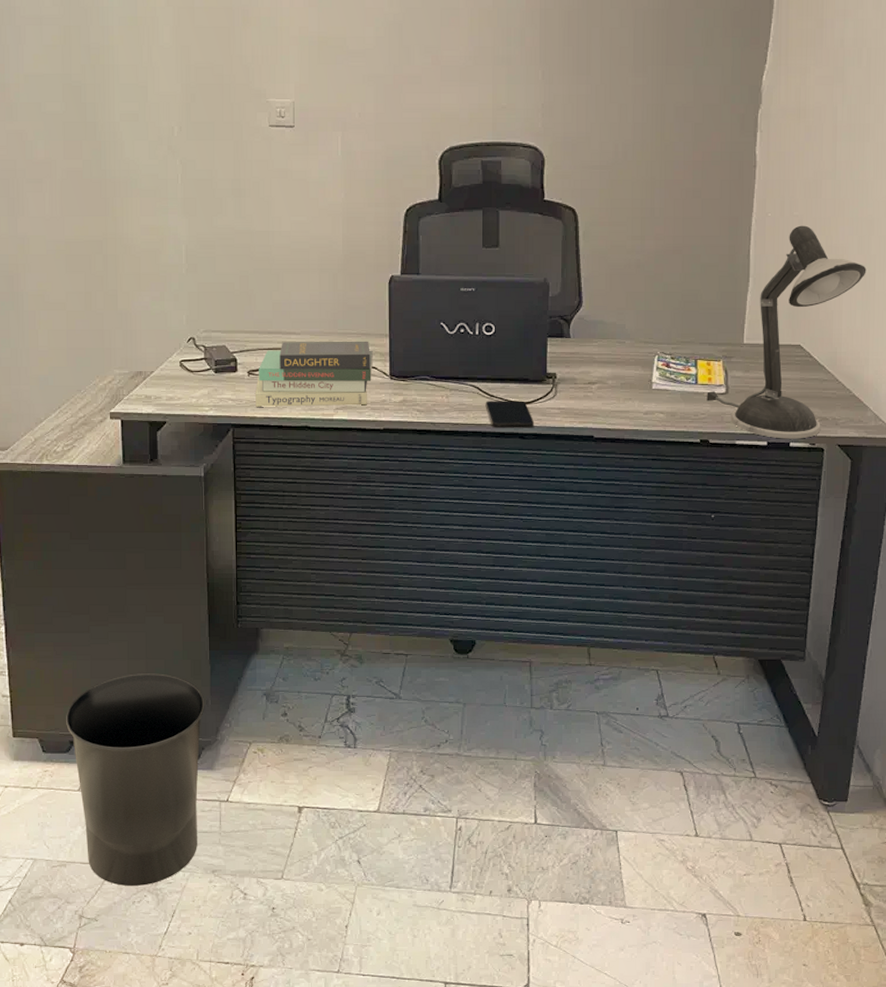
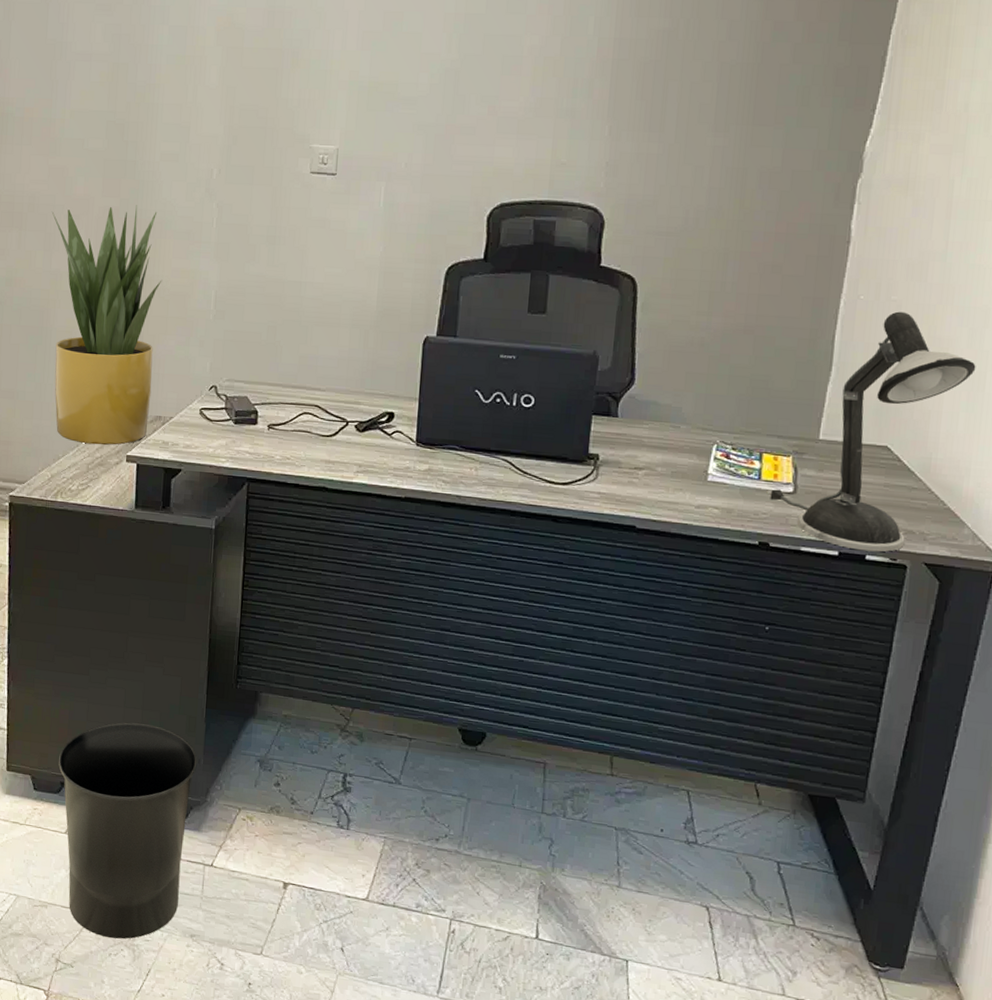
planter: none [14,166,132,405] -> present [52,205,162,445]
books: present [255,341,373,407] -> none [273,397,400,471]
phone: present [485,401,535,428] -> none [517,477,571,512]

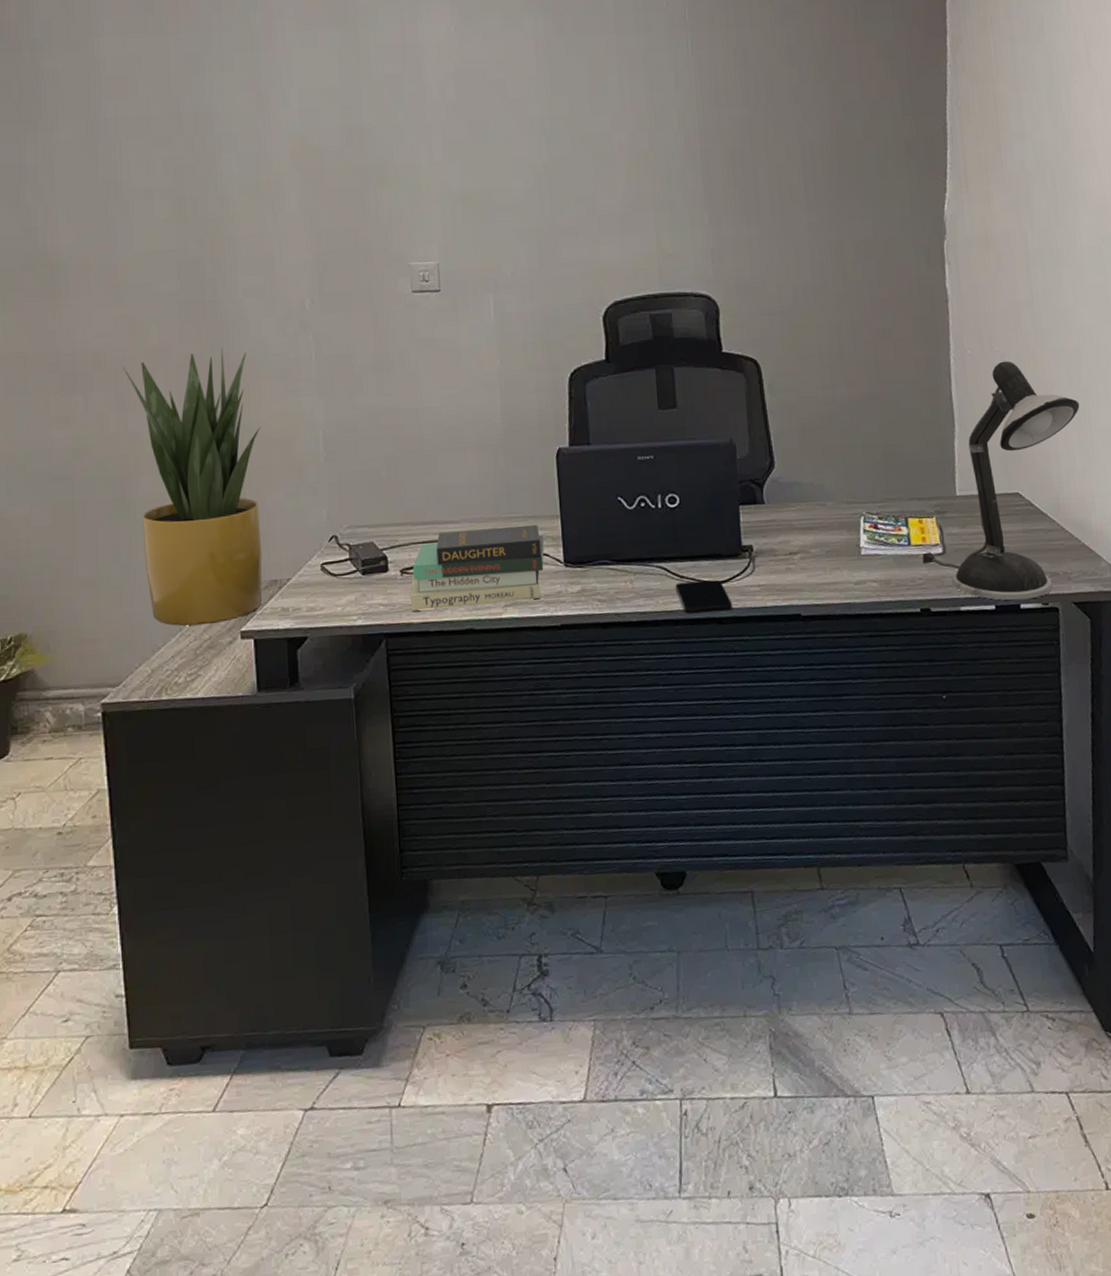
waste bin: present [58,722,197,939] -> none [195,948,367,1234]
books: none [273,397,400,471] -> present [410,524,545,611]
phone: none [517,477,571,512] -> present [675,580,733,614]

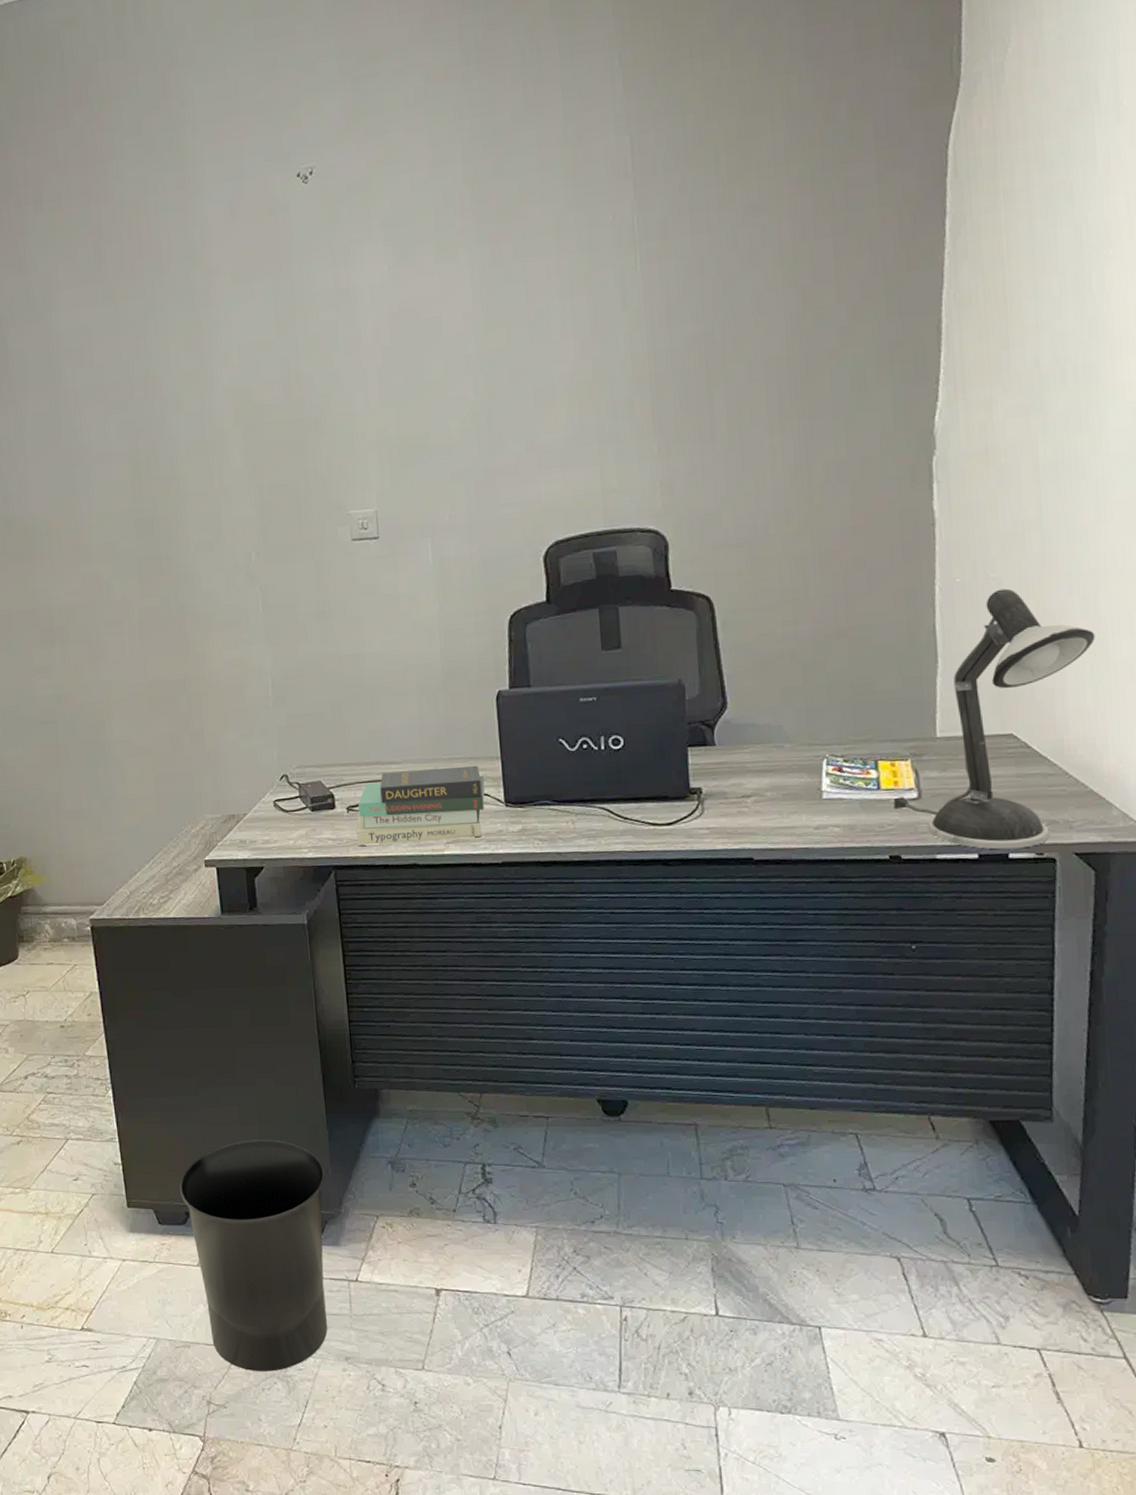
planter: present [123,348,263,627] -> none [93,601,222,855]
waste bin: none [195,948,367,1234] -> present [180,1139,328,1371]
phone: present [675,580,733,614] -> none [618,822,680,855]

